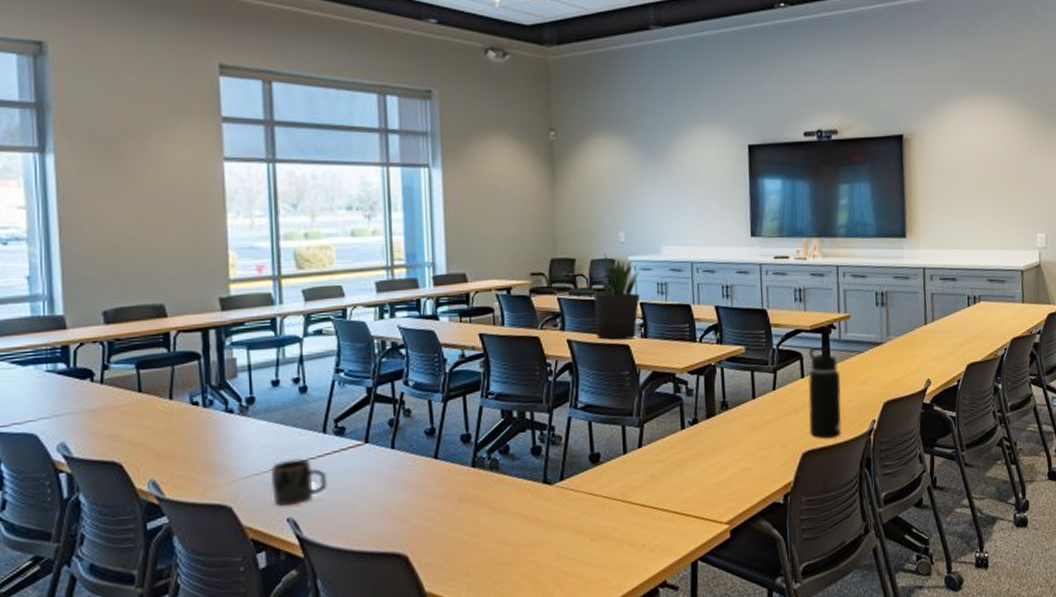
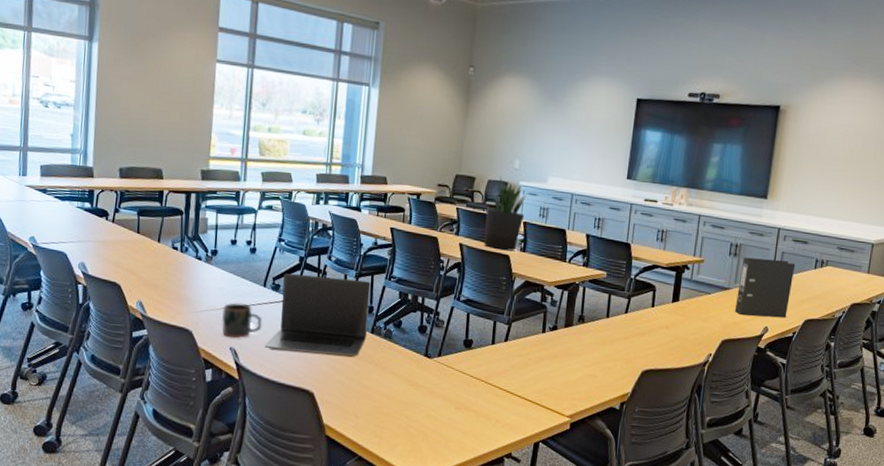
laptop computer: none [333,404,468,511] -> present [264,273,371,358]
water bottle: present [808,344,842,438] -> none [651,281,687,362]
binder: none [891,303,948,370] -> present [734,257,796,318]

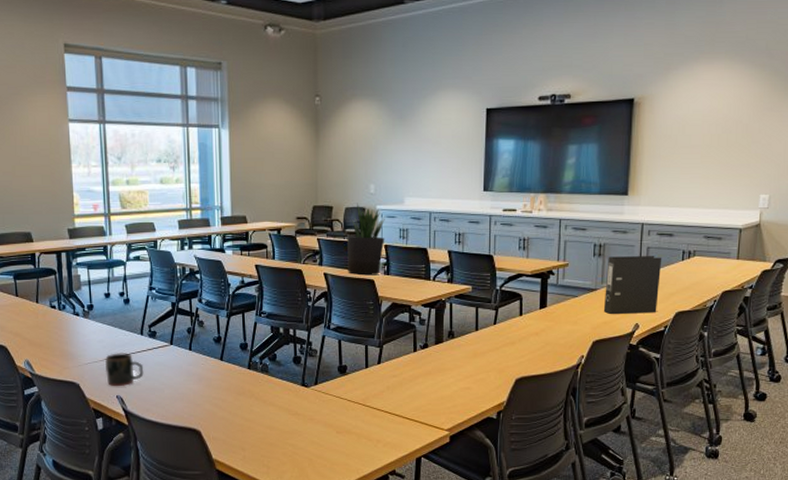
laptop computer: present [264,273,371,358] -> none [148,319,245,394]

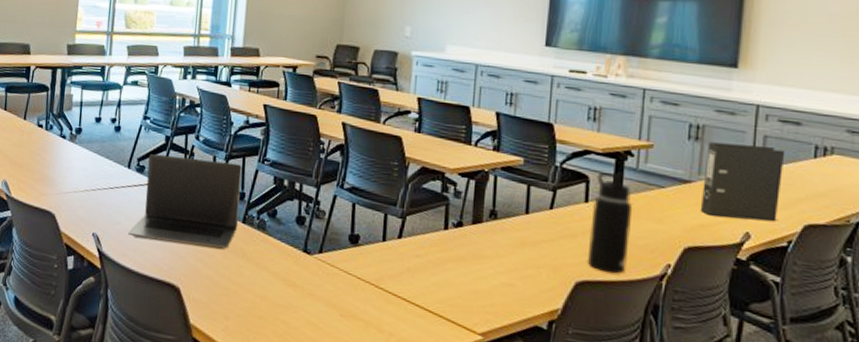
mug: present [104,353,144,386] -> none [84,184,126,223]
laptop computer: none [148,319,245,394] -> present [127,154,242,250]
planter: present [347,202,385,276] -> none [371,45,421,132]
water bottle: none [523,288,555,367] -> present [587,171,633,273]

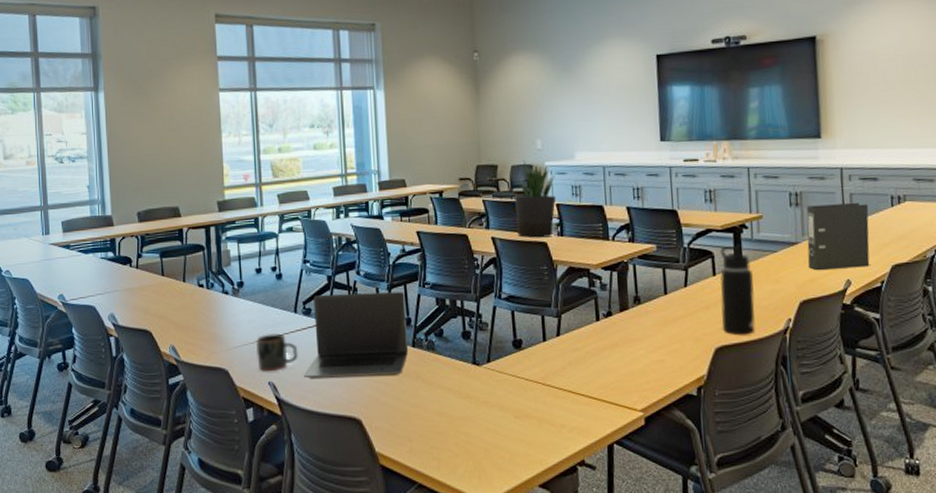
mug: none [84,184,126,223] -> present [255,333,298,371]
planter: none [371,45,421,132] -> present [515,159,557,238]

